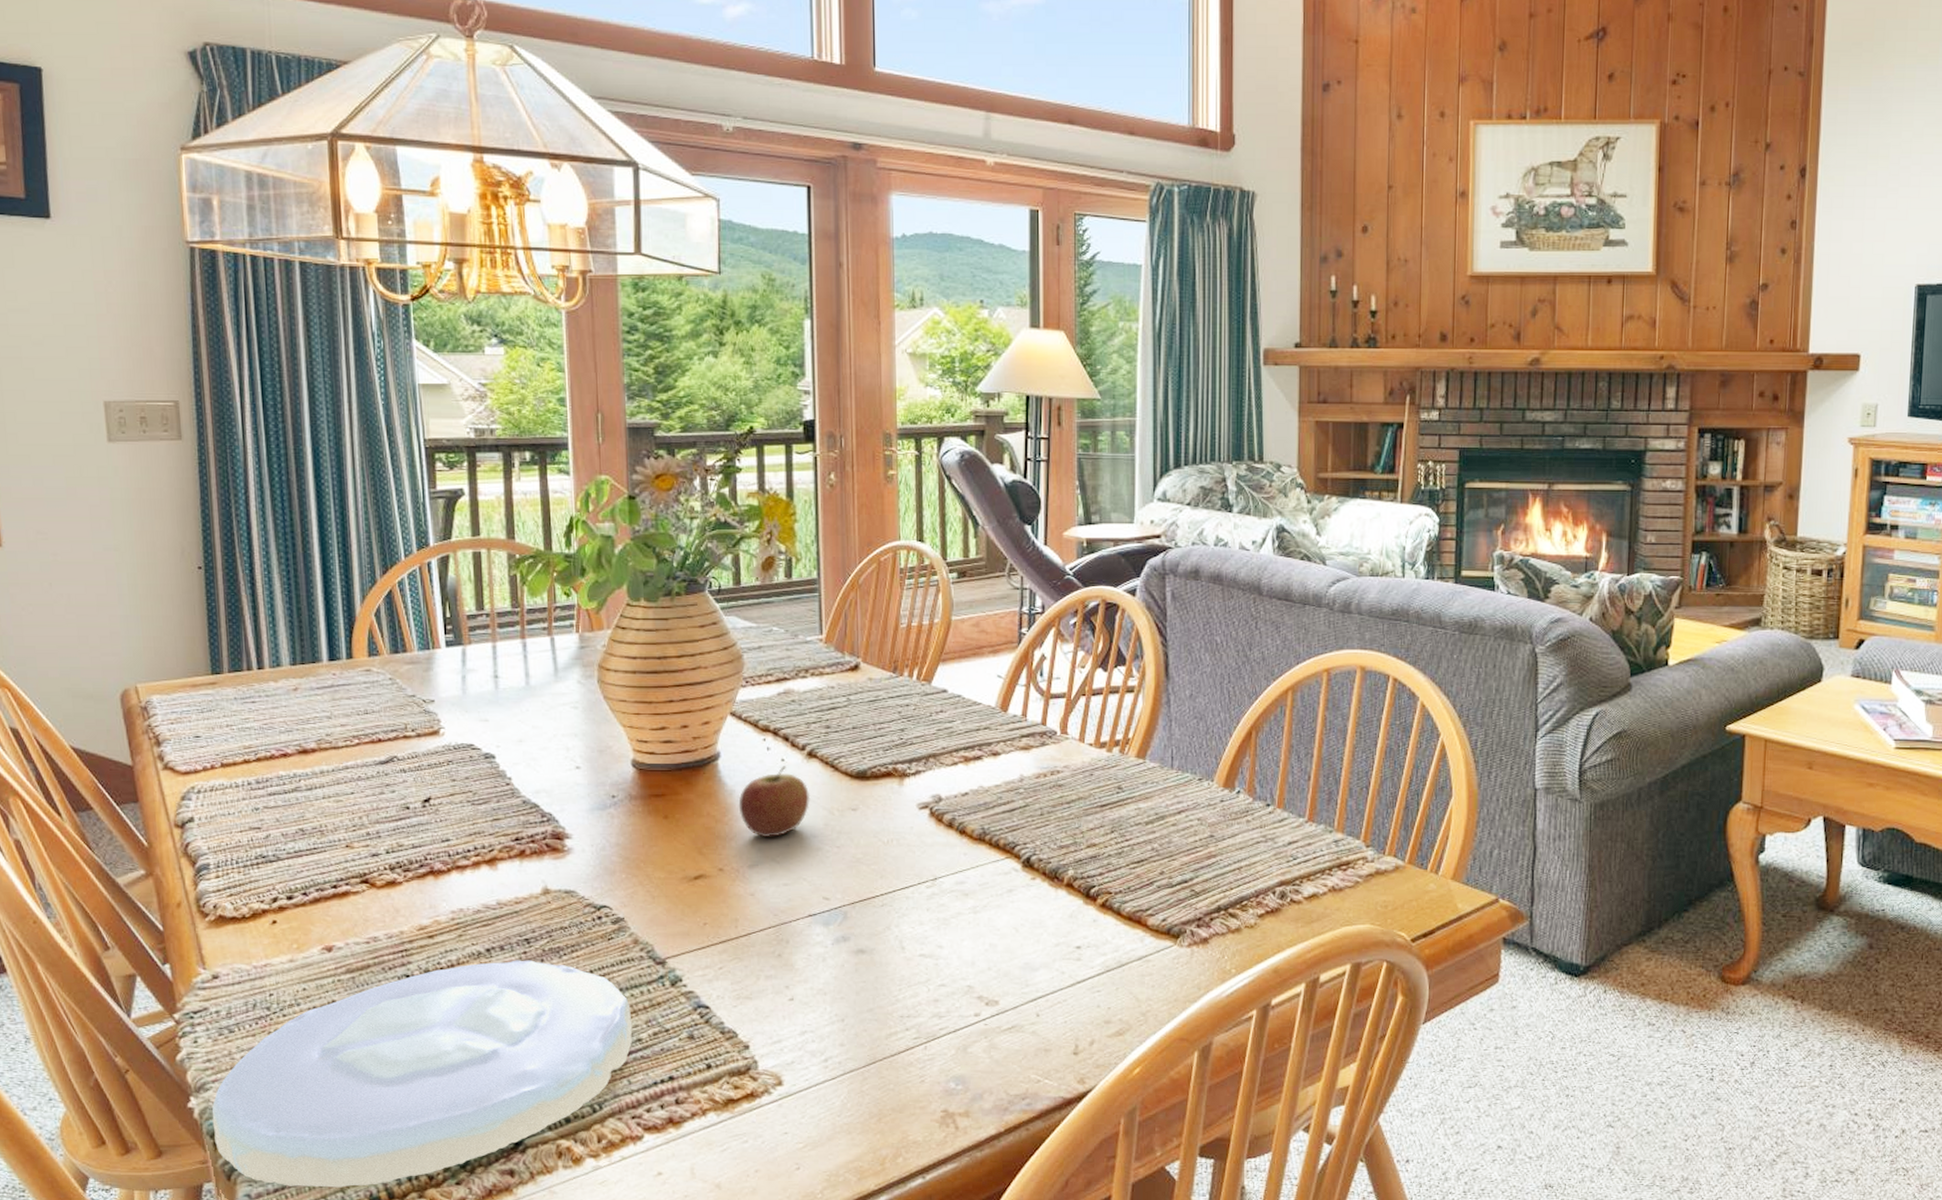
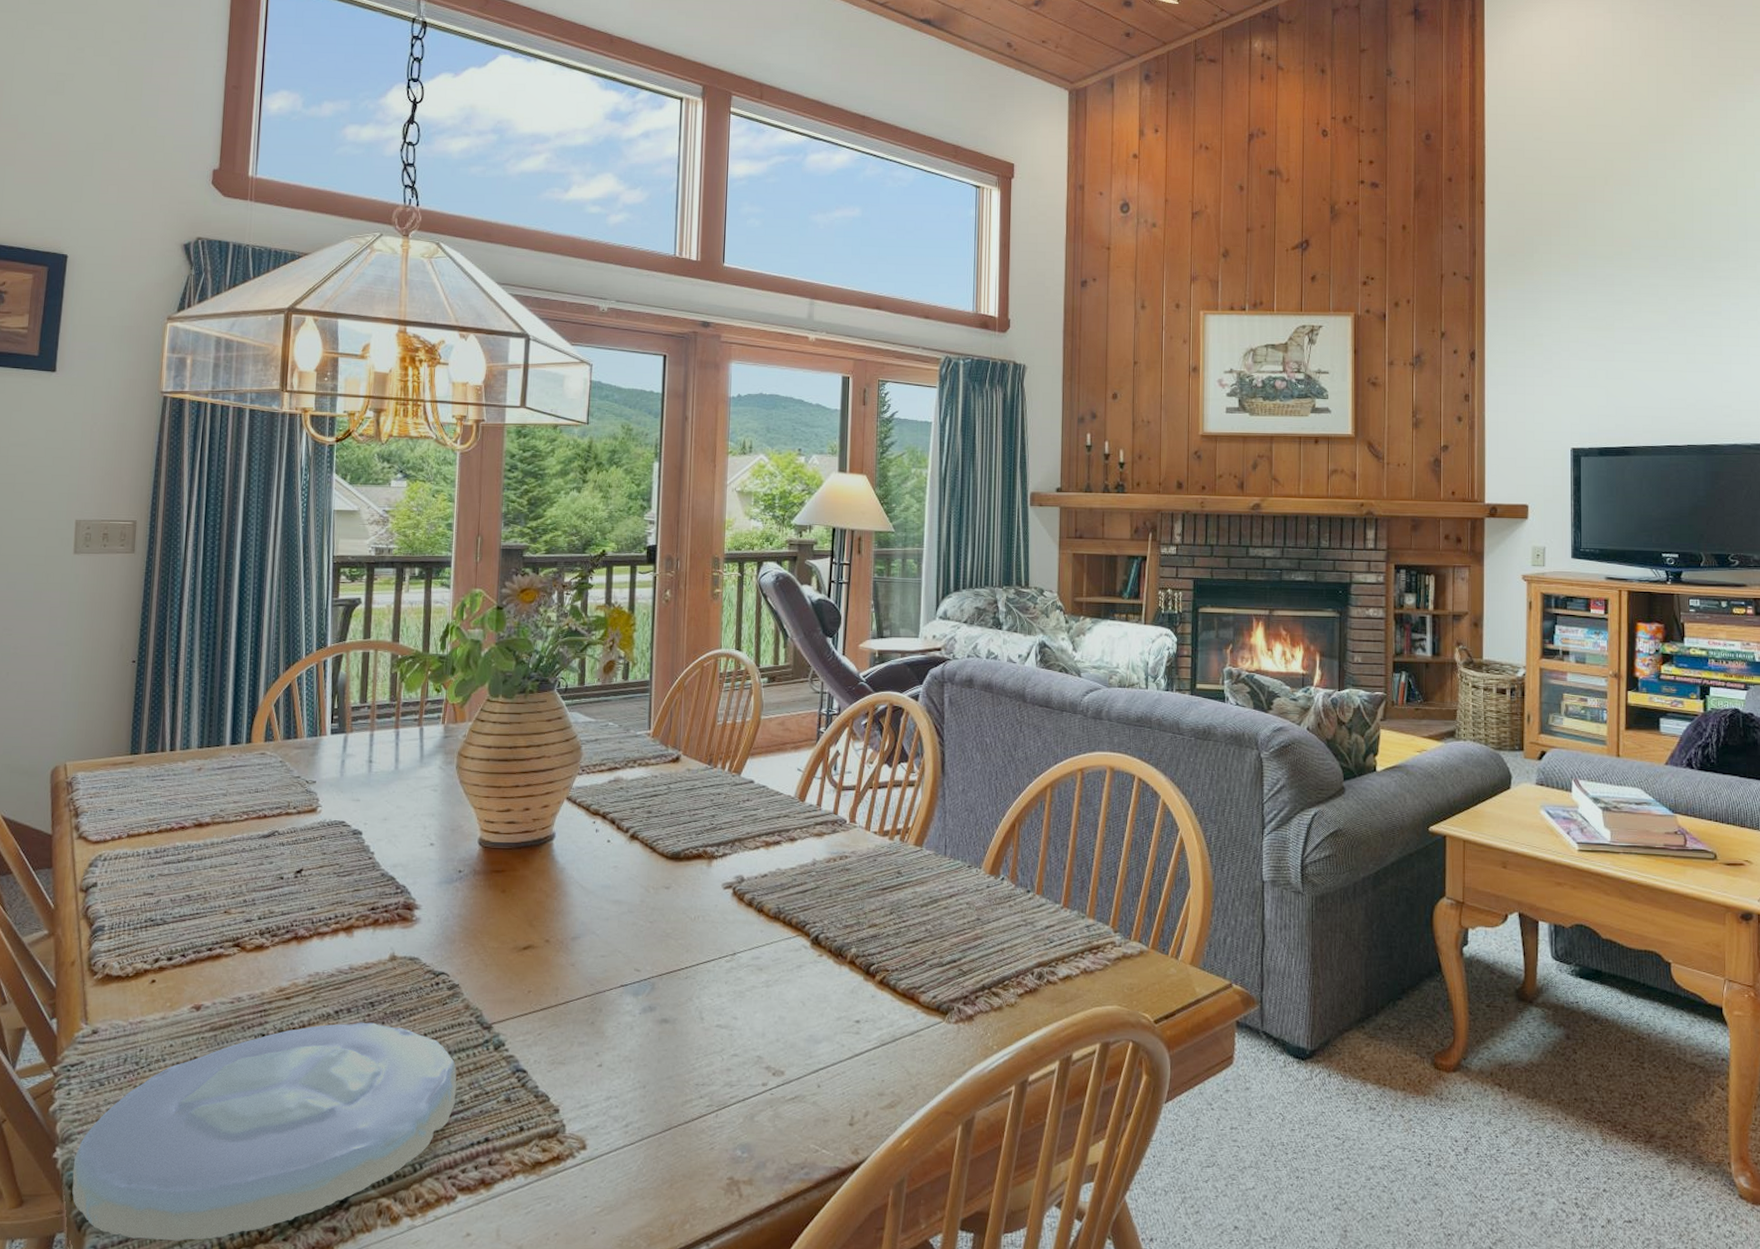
apple: present [738,766,811,837] -> none [567,846,630,912]

